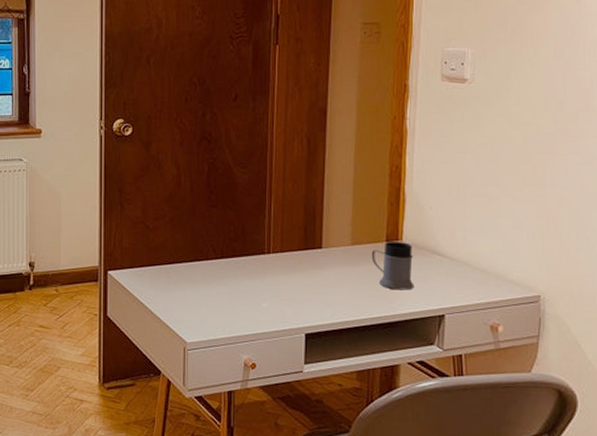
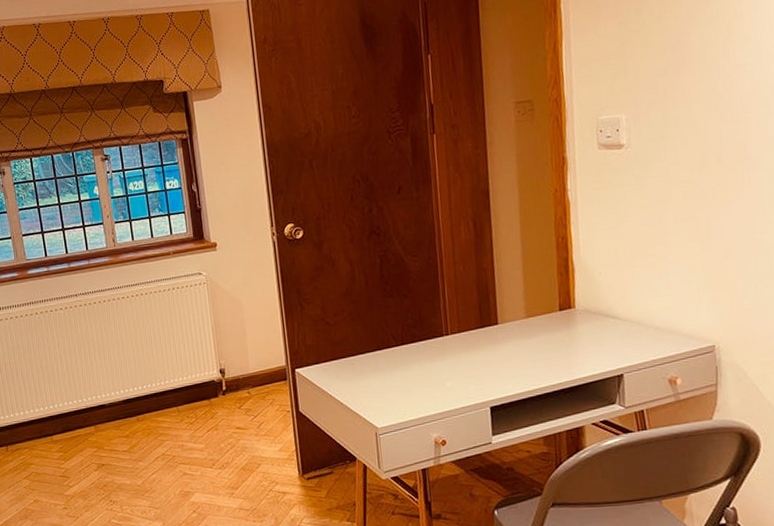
mug: present [371,241,415,290] -> none [546,309,591,356]

